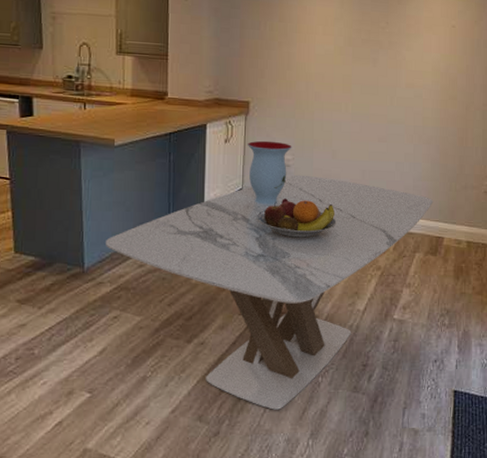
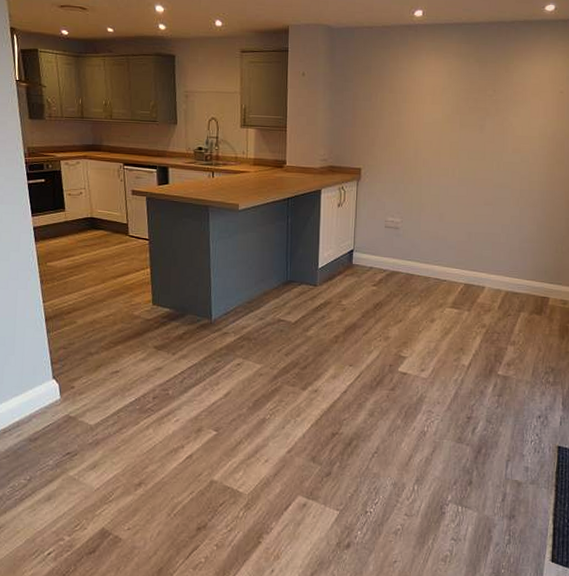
dining table: present [106,174,434,410] -> none [231,236,539,455]
vase: present [248,140,292,205] -> none [359,204,401,265]
fruit bowl: present [256,198,337,239] -> none [366,259,443,297]

